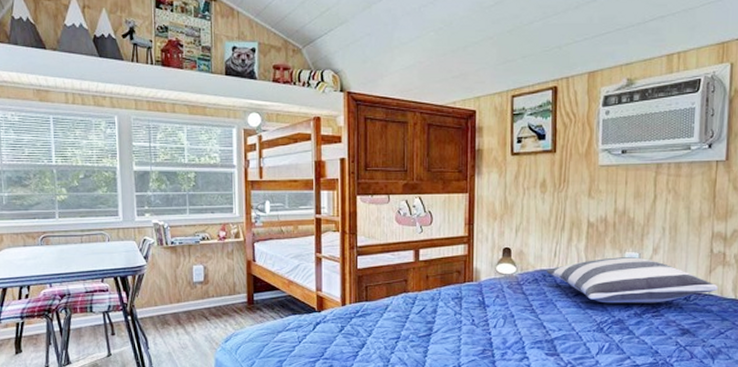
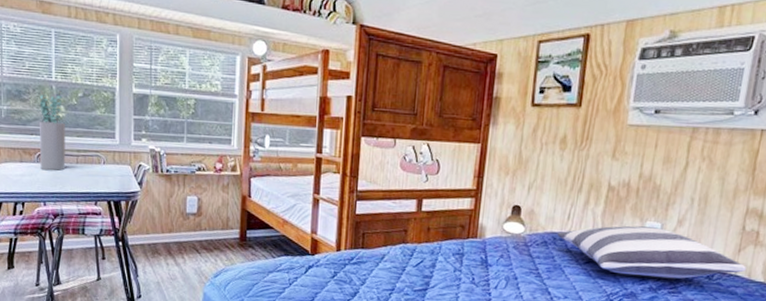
vase: none [40,174,70,253] -> present [39,91,66,172]

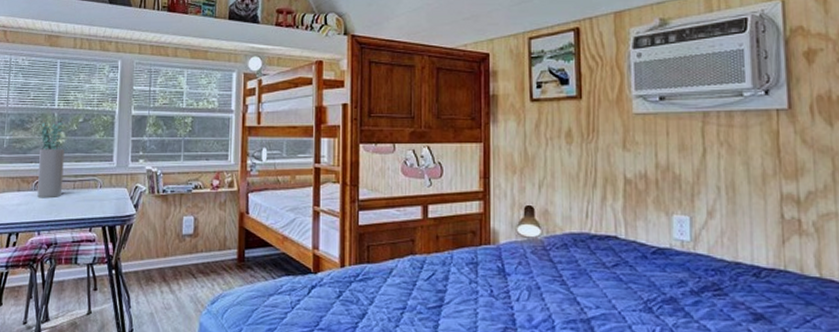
pillow: present [558,225,746,279] -> none [578,221,796,279]

